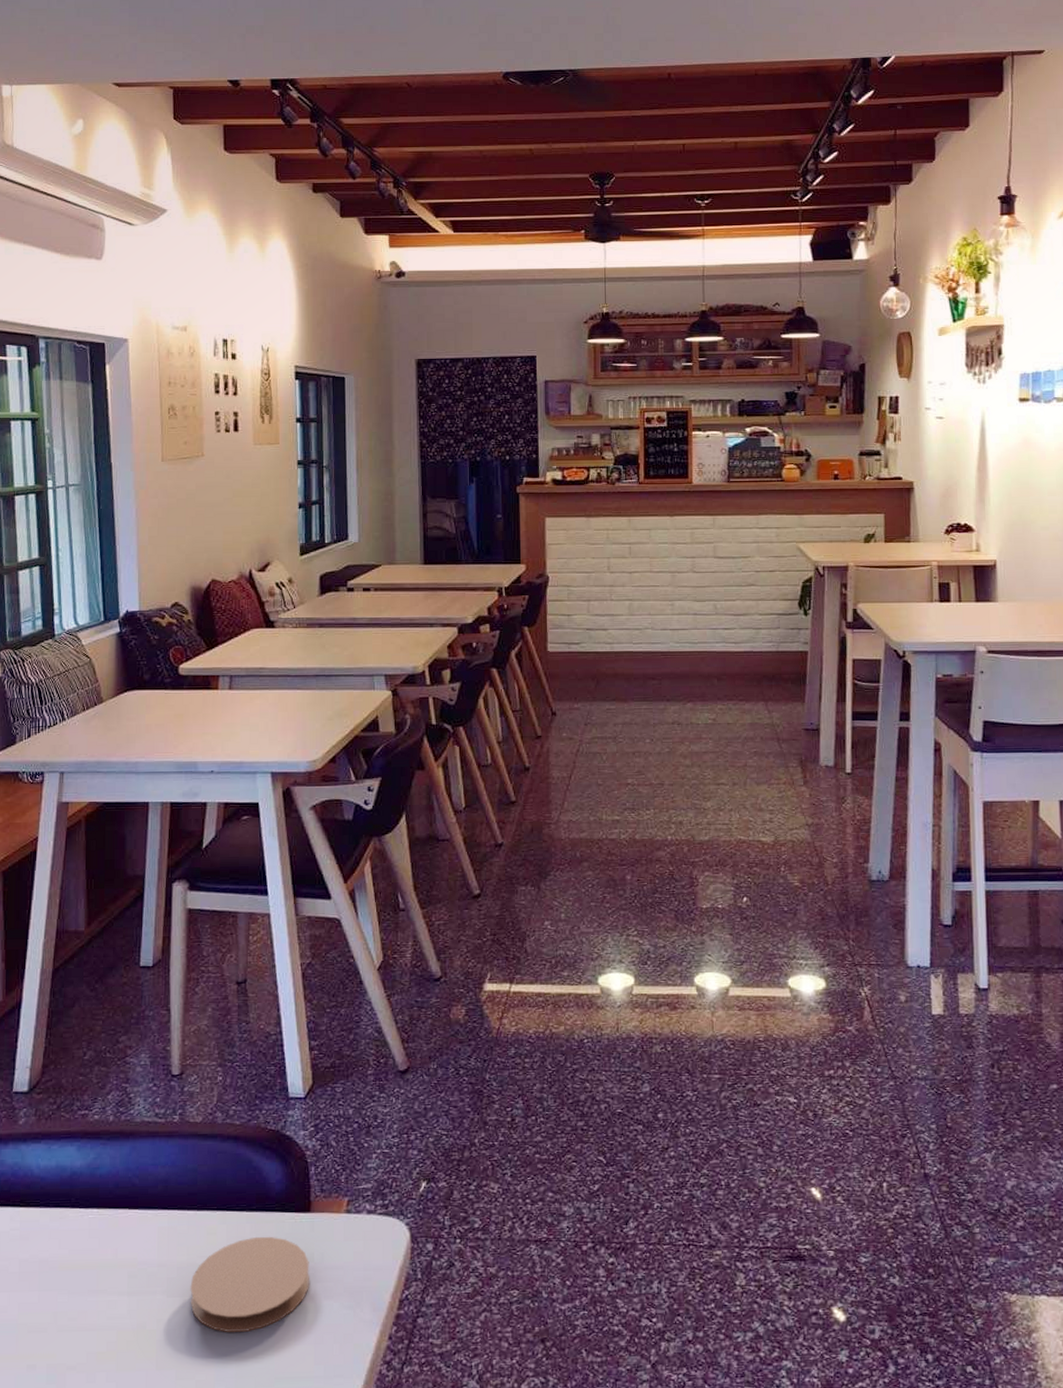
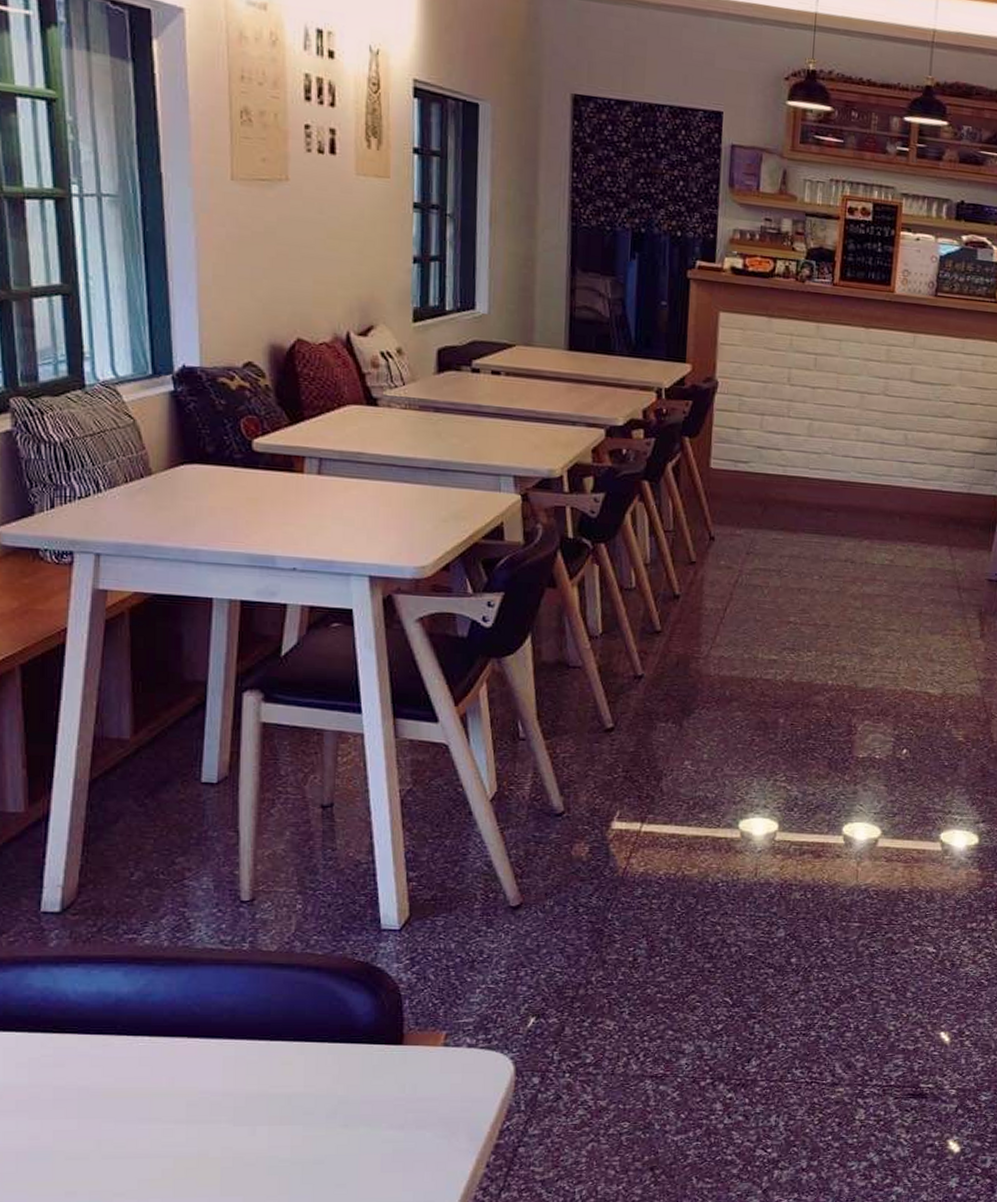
coaster: present [190,1237,309,1332] -> none [261,1068,400,1160]

